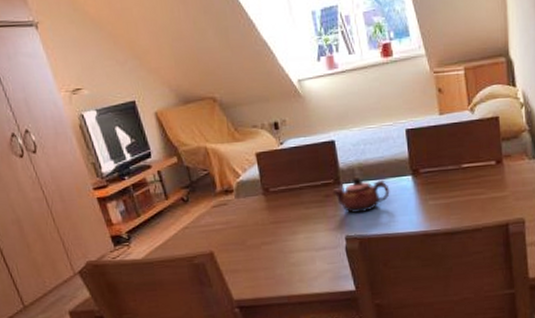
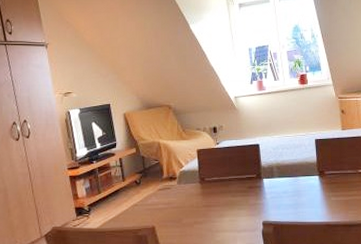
teapot: present [332,176,390,214] -> none [255,173,301,204]

